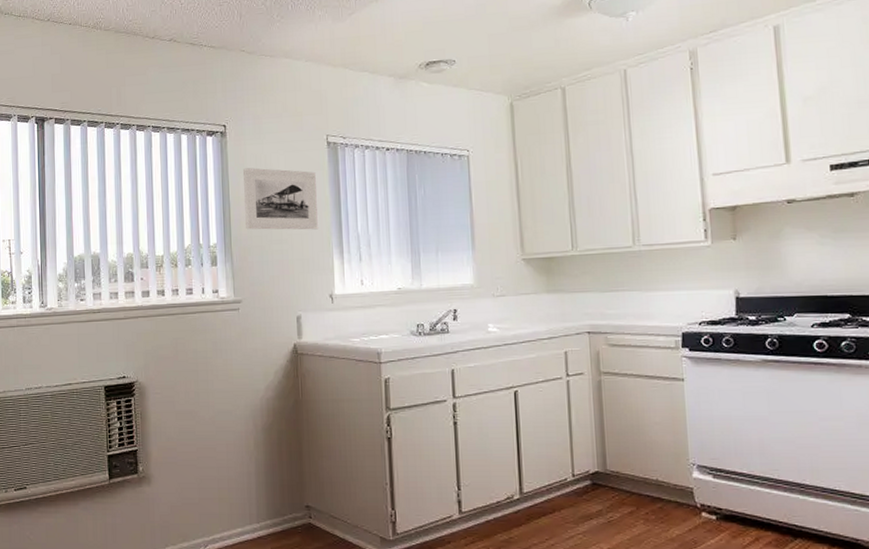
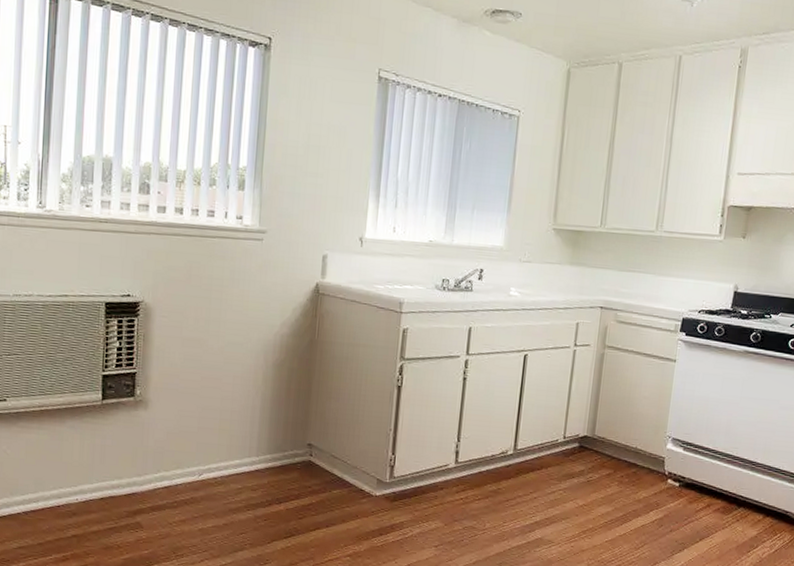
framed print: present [243,167,319,230] -> none [280,89,363,168]

